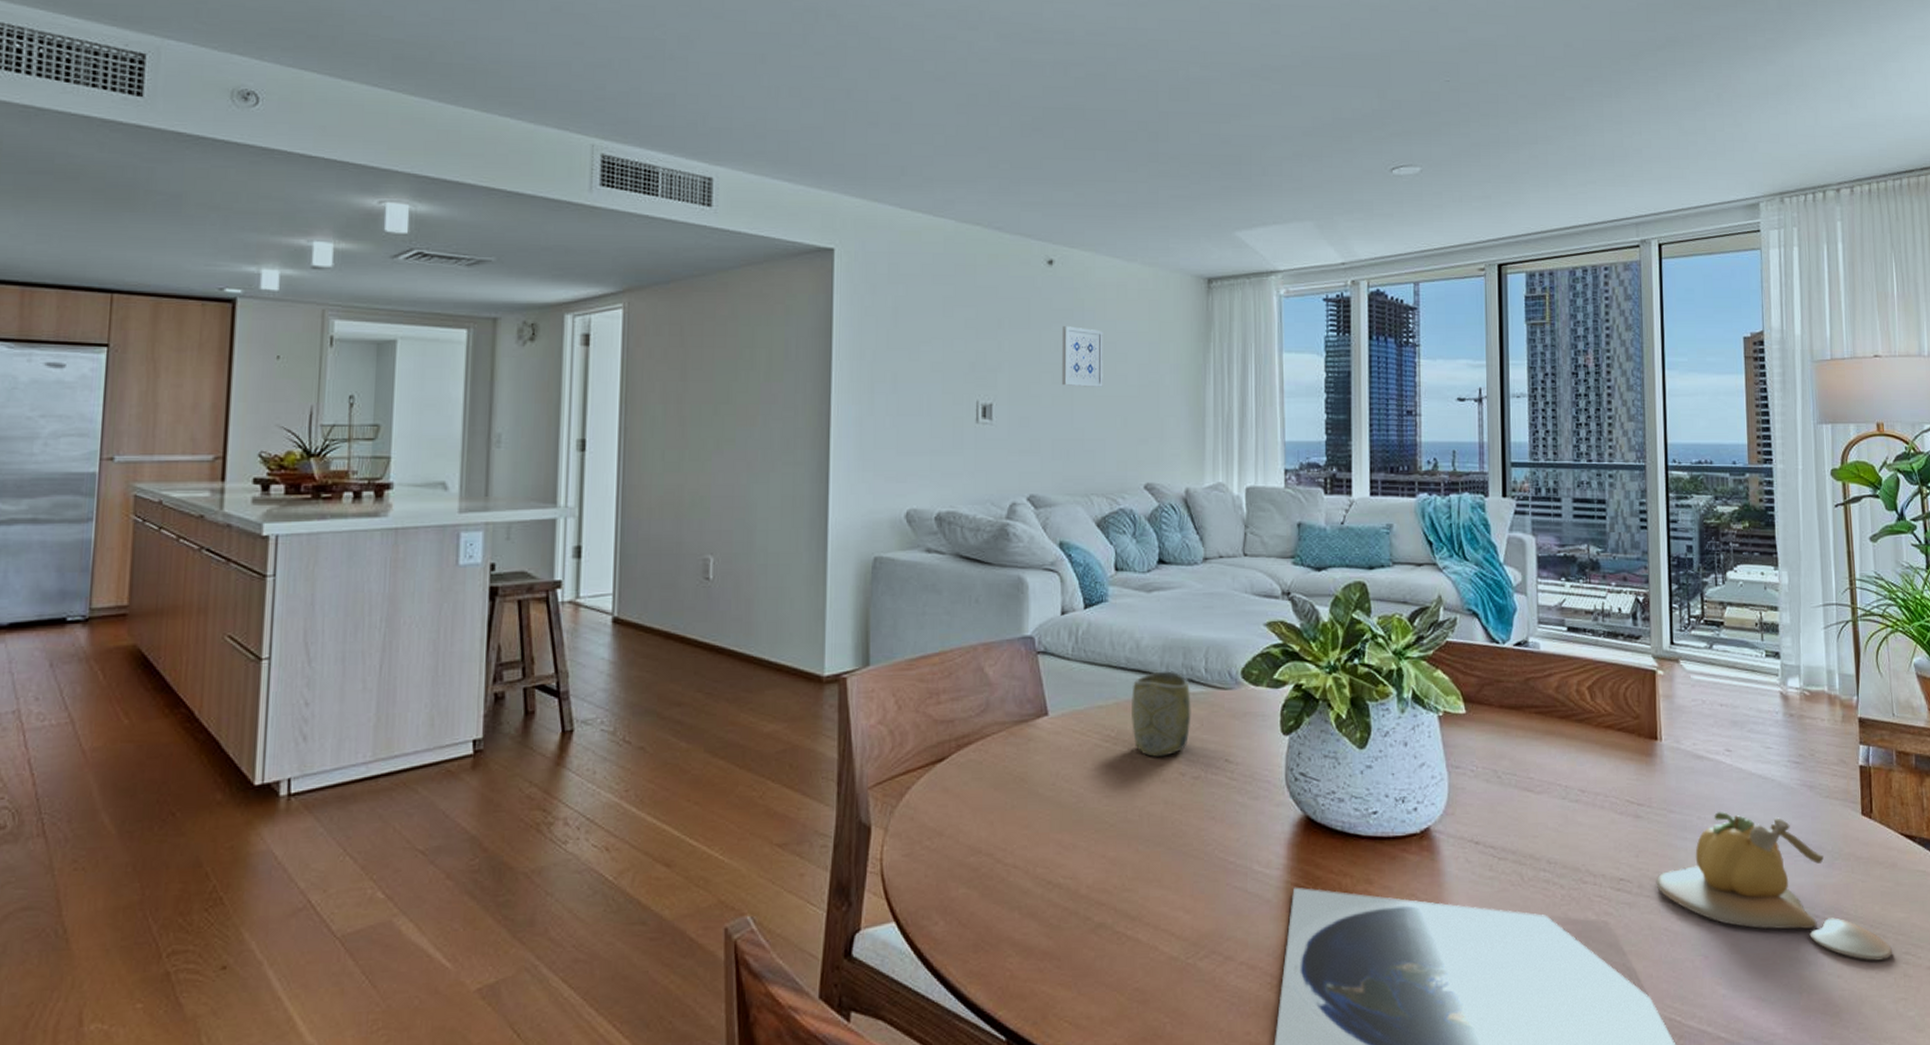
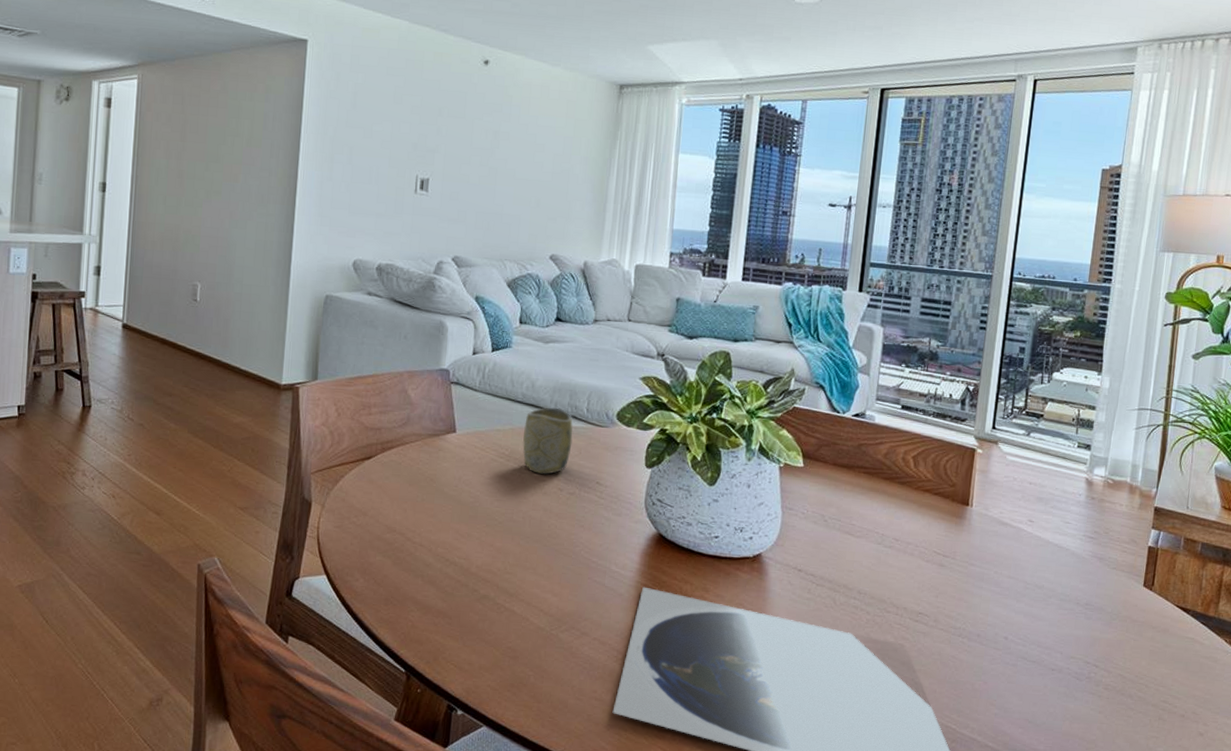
wall art: present [1061,326,1103,387] -> none [487,118,526,172]
decorative pumpkin: present [1656,812,1893,961] -> none [950,570,1152,705]

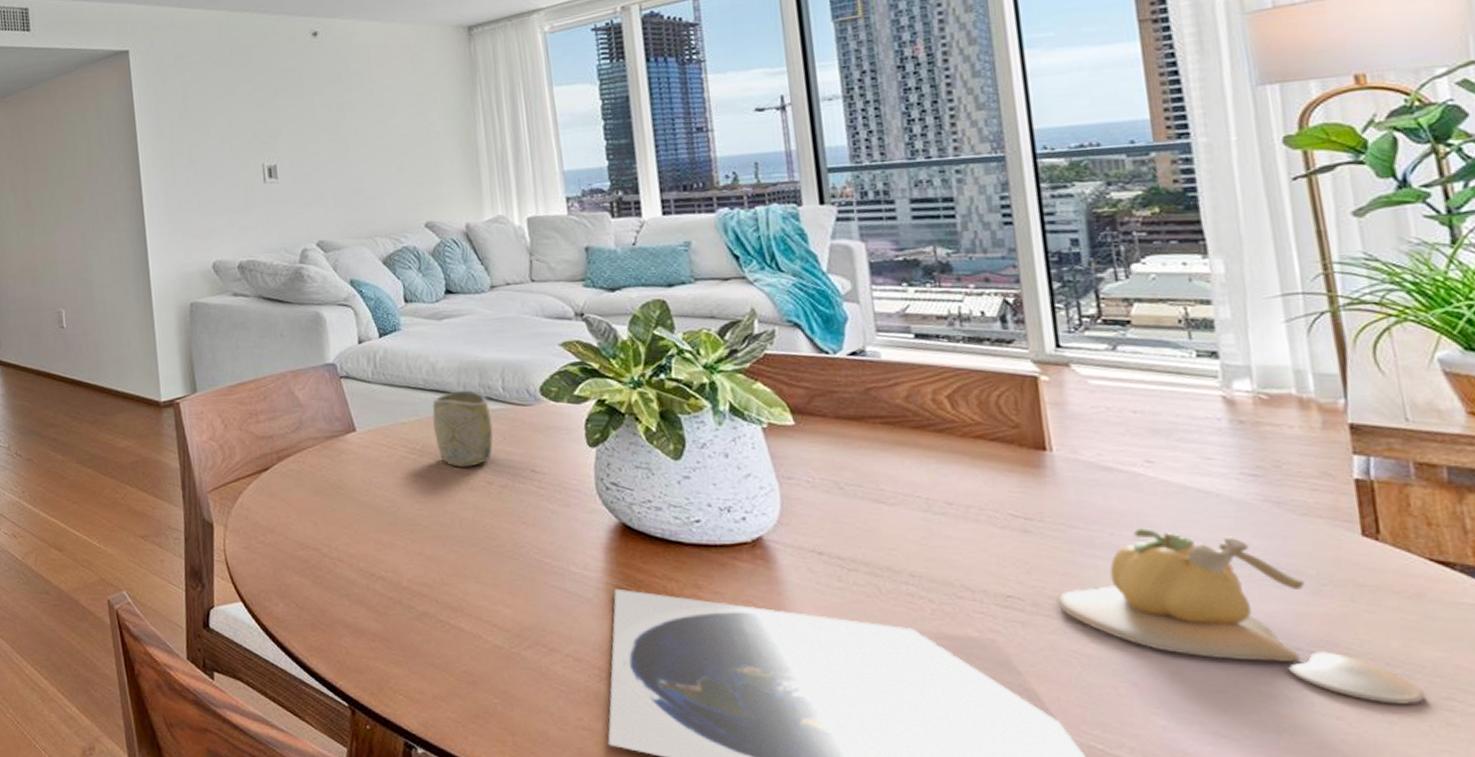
decorative pumpkin: none [950,570,1152,705] -> present [1056,528,1426,705]

